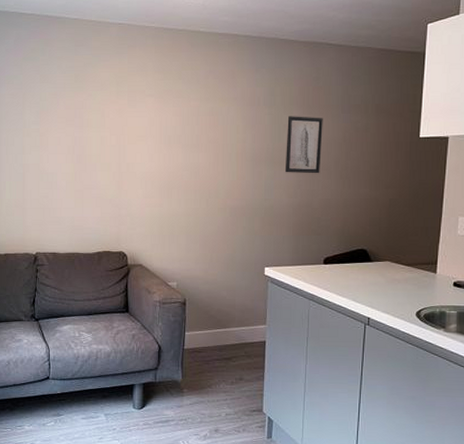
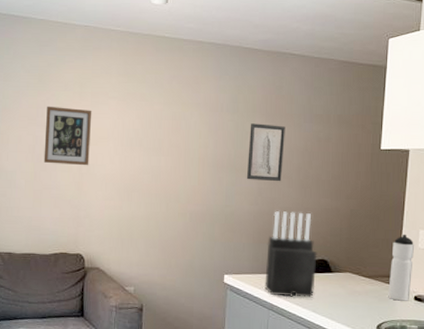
picture frame: none [83,106,130,165] -> present [43,106,92,166]
knife block: none [305,203,357,287] -> present [264,211,317,298]
water bottle: none [427,221,454,287] -> present [388,233,415,301]

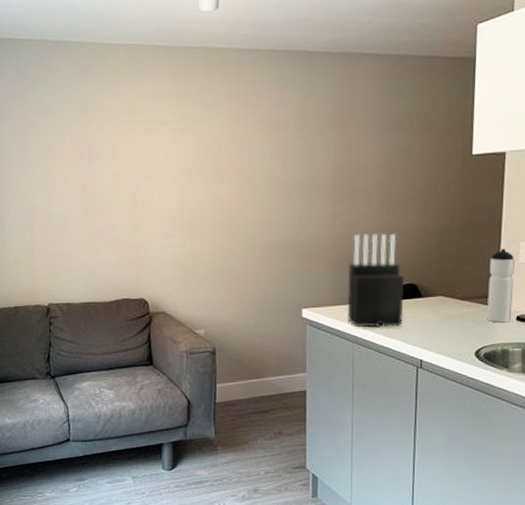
picture frame: present [43,106,92,166] -> none [93,139,145,203]
wall art: present [246,123,285,182] -> none [320,137,362,202]

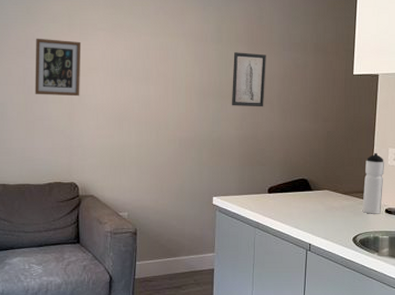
picture frame: none [93,139,145,203] -> present [34,38,82,97]
wall art: none [320,137,362,202] -> present [231,52,266,107]
knife block: present [347,233,405,327] -> none [251,135,298,215]

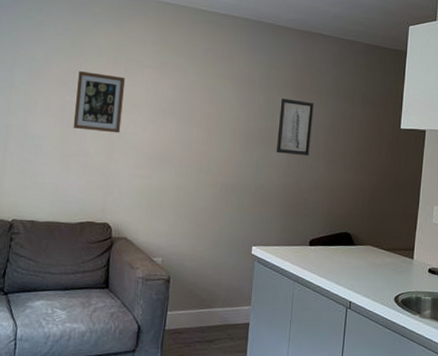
water bottle: present [362,152,385,214] -> none [405,209,430,274]

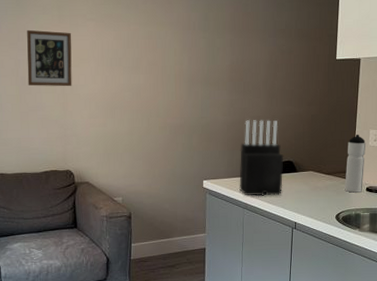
wall art: present [276,98,314,156] -> none [219,39,252,93]
knife block: none [291,184,341,270] -> present [239,120,284,196]
water bottle: none [405,209,430,274] -> present [345,134,366,193]

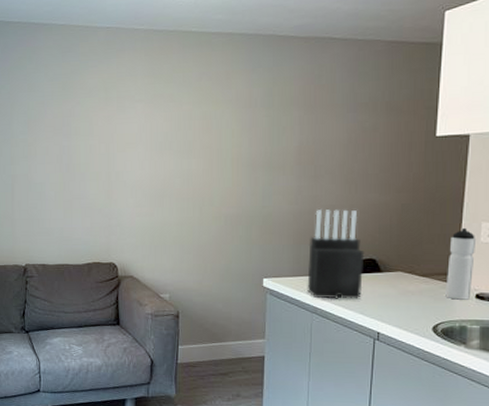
picture frame: present [27,29,72,87] -> none [71,114,119,174]

